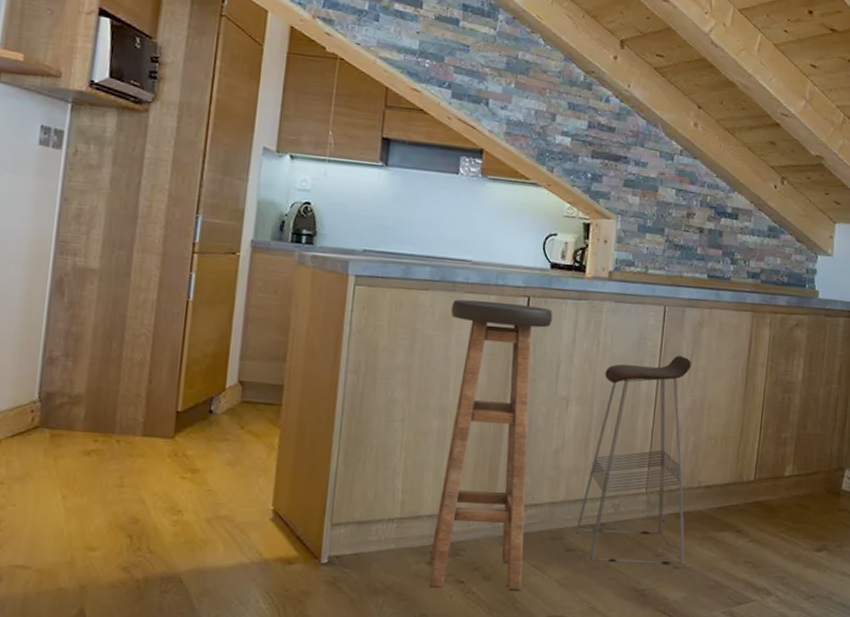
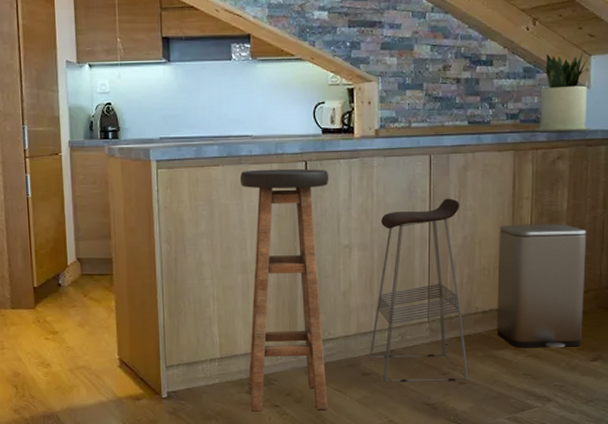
pedal bin: none [718,391,820,535] -> present [496,223,587,349]
planter: none [775,216,834,302] -> present [535,52,591,134]

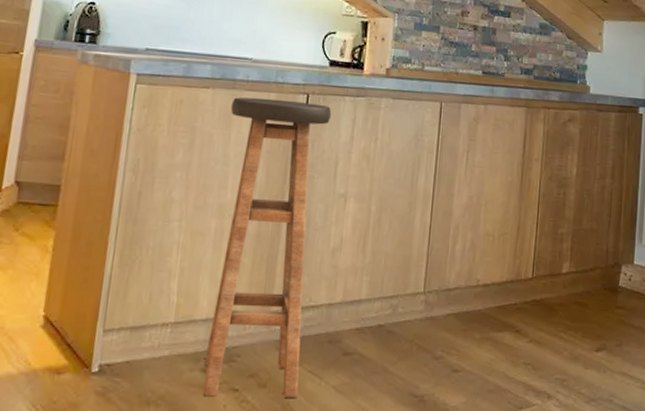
bar stool: present [369,198,469,383] -> none [353,151,469,368]
pedal bin: present [496,223,587,349] -> none [497,186,595,334]
planter: present [535,52,591,134] -> none [548,13,602,97]

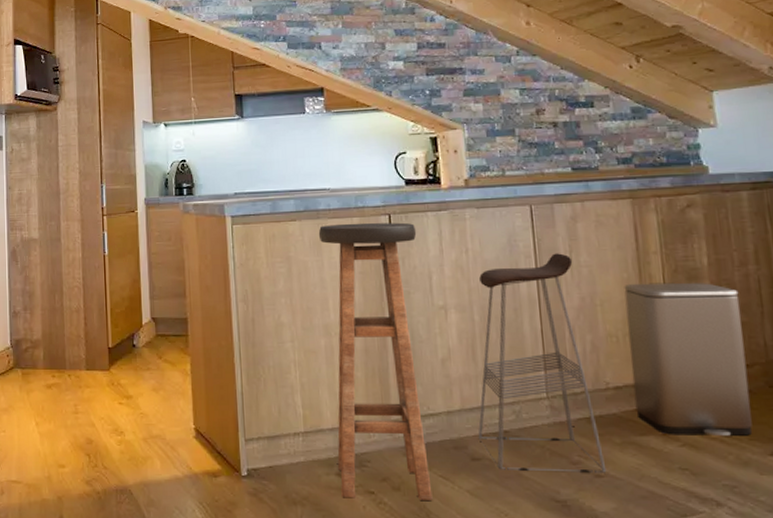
bar stool: none [353,151,469,368] -> present [478,253,607,473]
pedal bin: none [497,186,595,334] -> present [624,282,753,437]

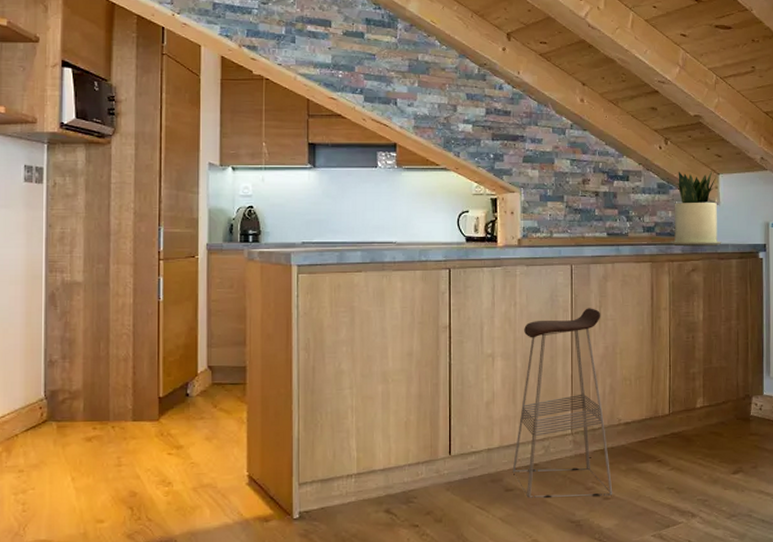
bar stool: present [318,222,433,500] -> none [382,276,473,533]
pedal bin: present [624,282,753,437] -> none [639,334,723,461]
planter: none [654,88,725,179] -> present [670,171,722,247]

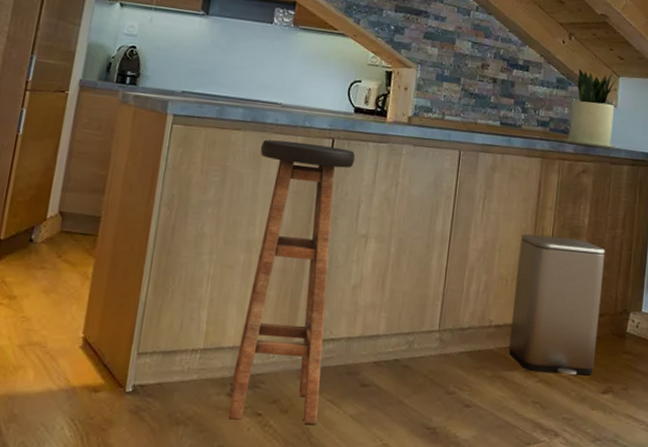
bar stool: none [382,276,473,533] -> present [228,139,356,424]
bar stool: present [512,308,613,499] -> none [371,198,485,403]
pedal bin: none [639,334,723,461] -> present [508,233,606,376]

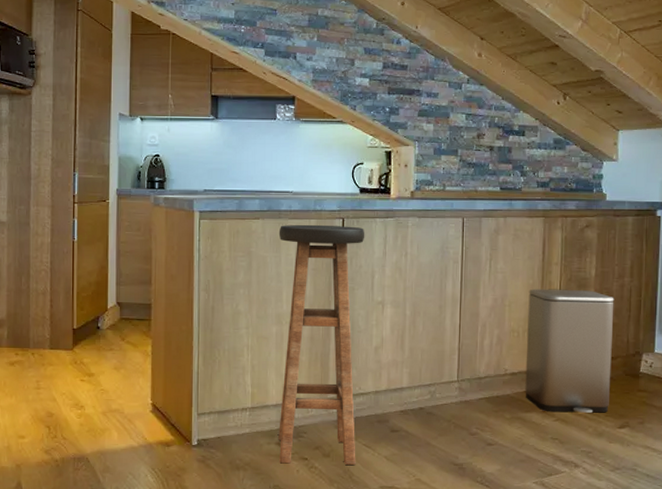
planter: present [563,69,618,150] -> none [564,127,619,203]

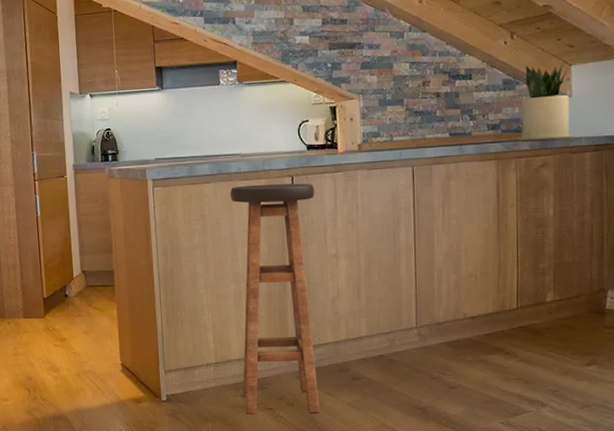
pedal bin: present [525,288,614,414] -> none [484,230,575,353]
planter: none [564,127,619,203] -> present [517,62,575,143]

